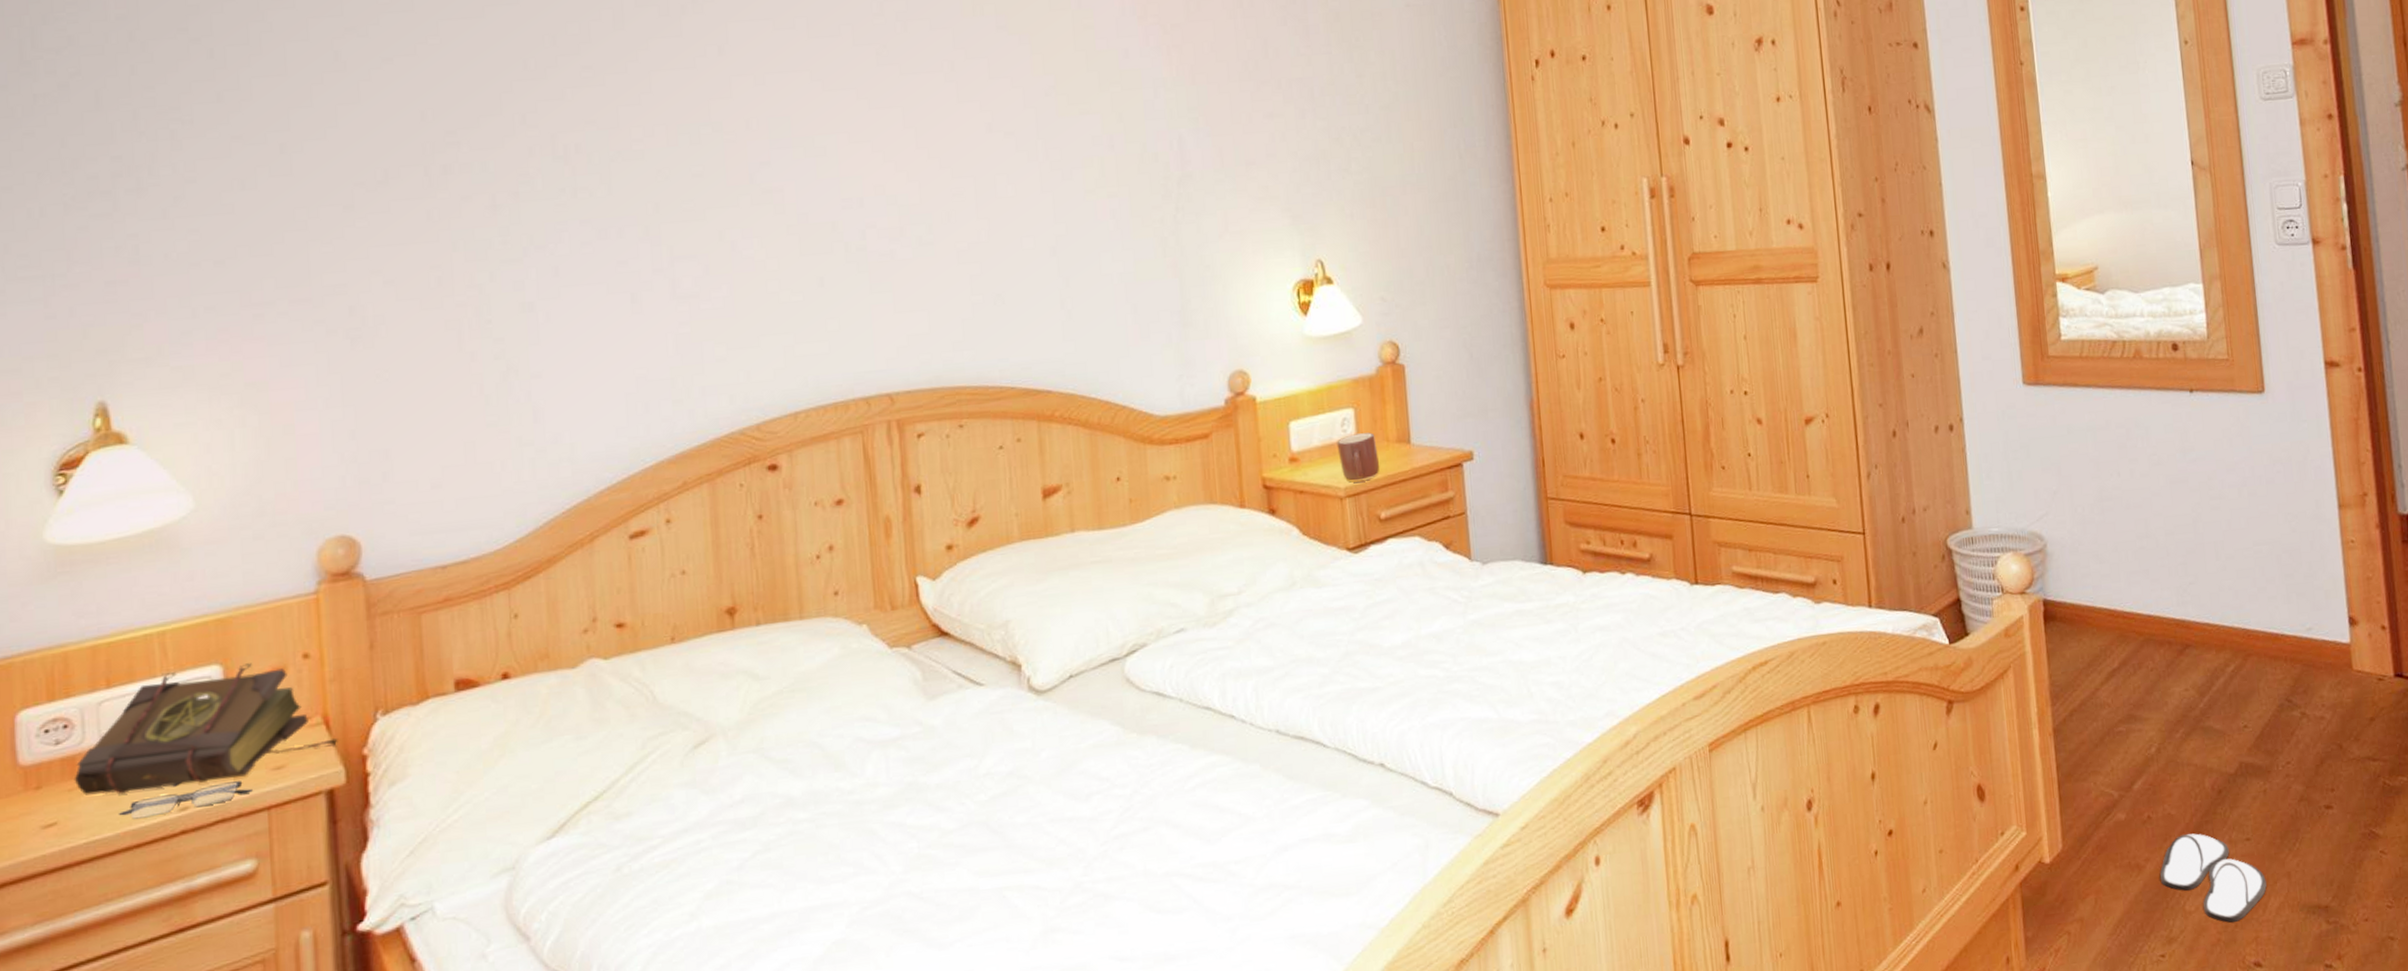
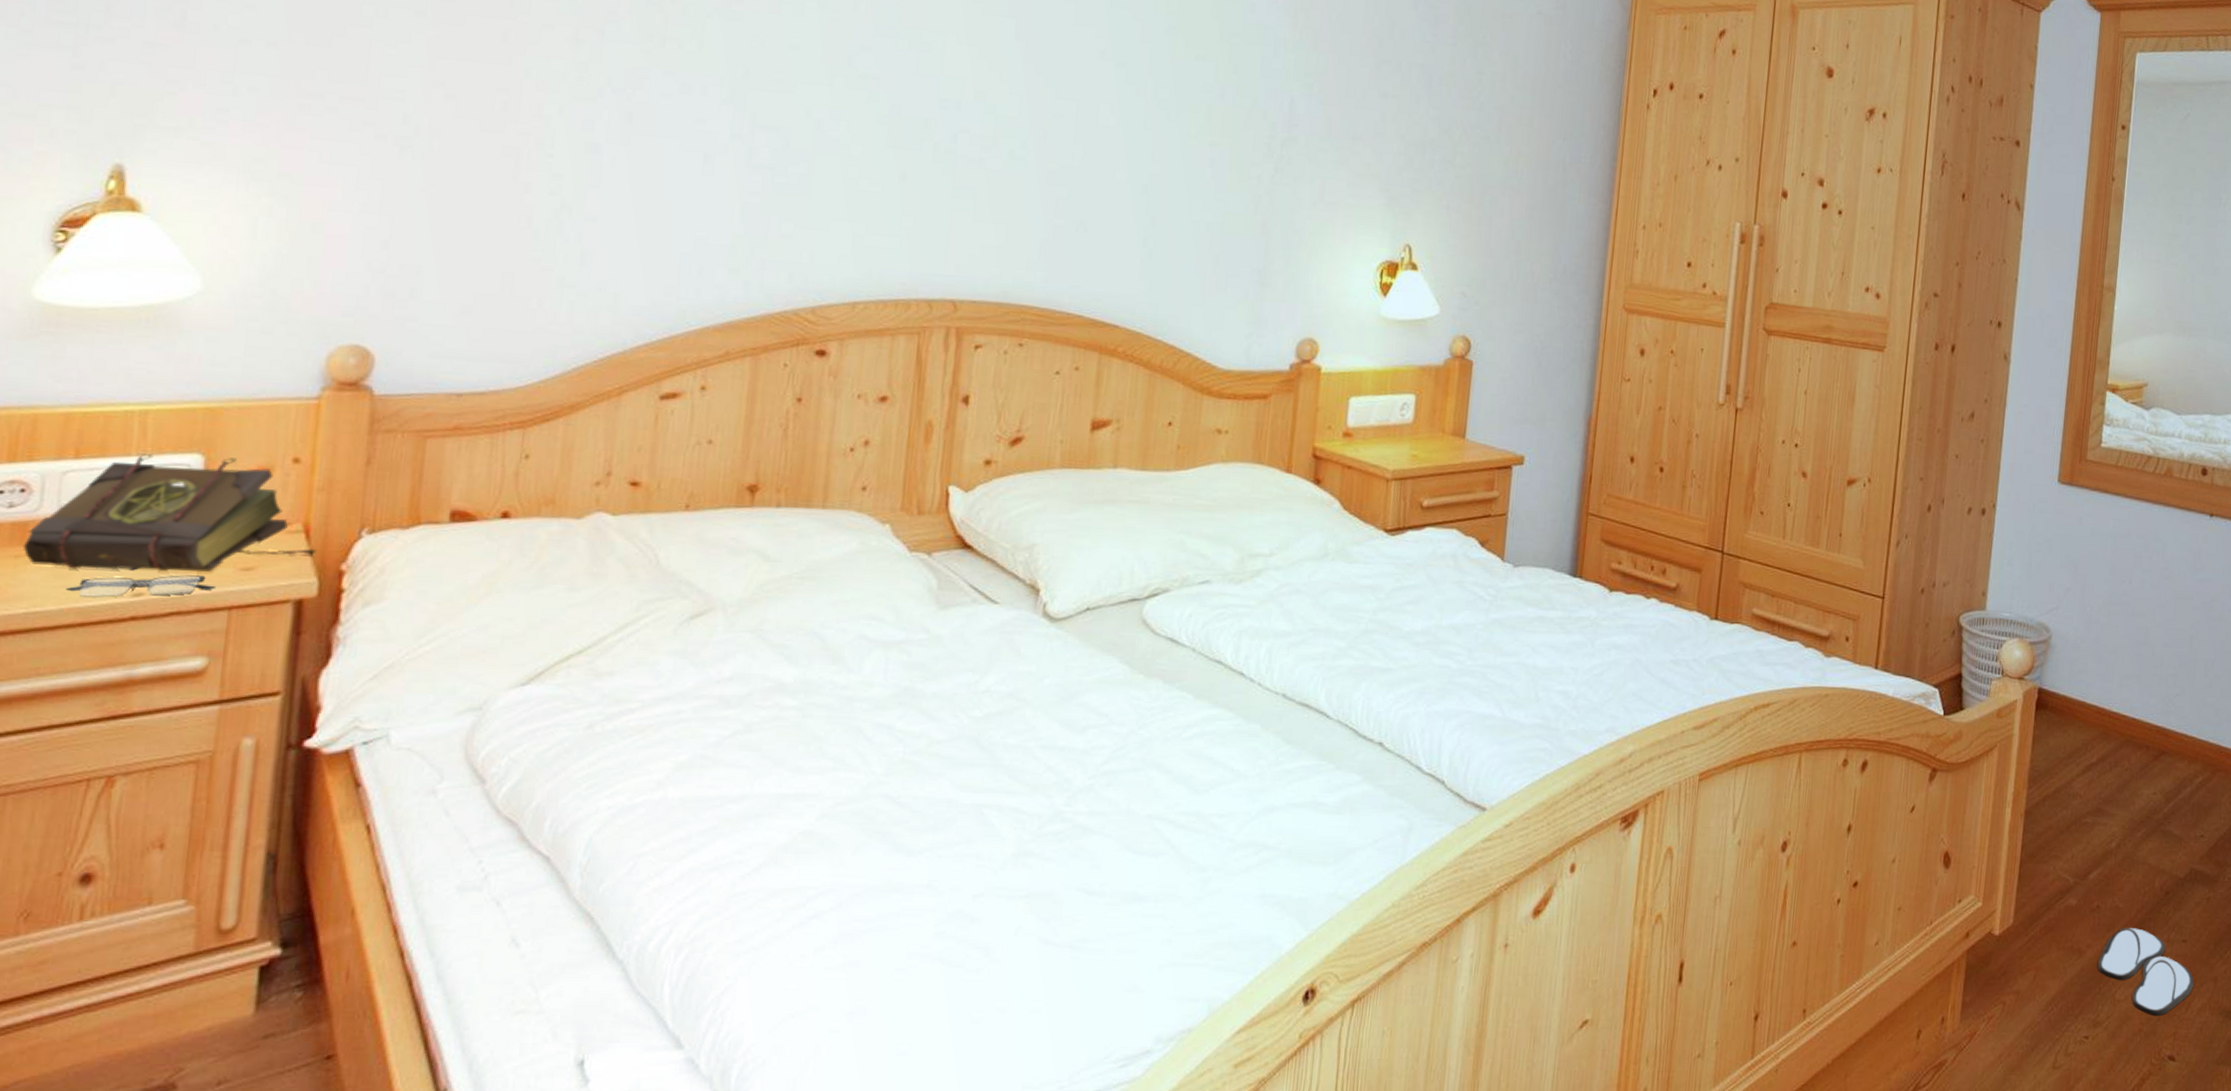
mug: present [1337,432,1380,483] -> none [1392,420,1432,467]

